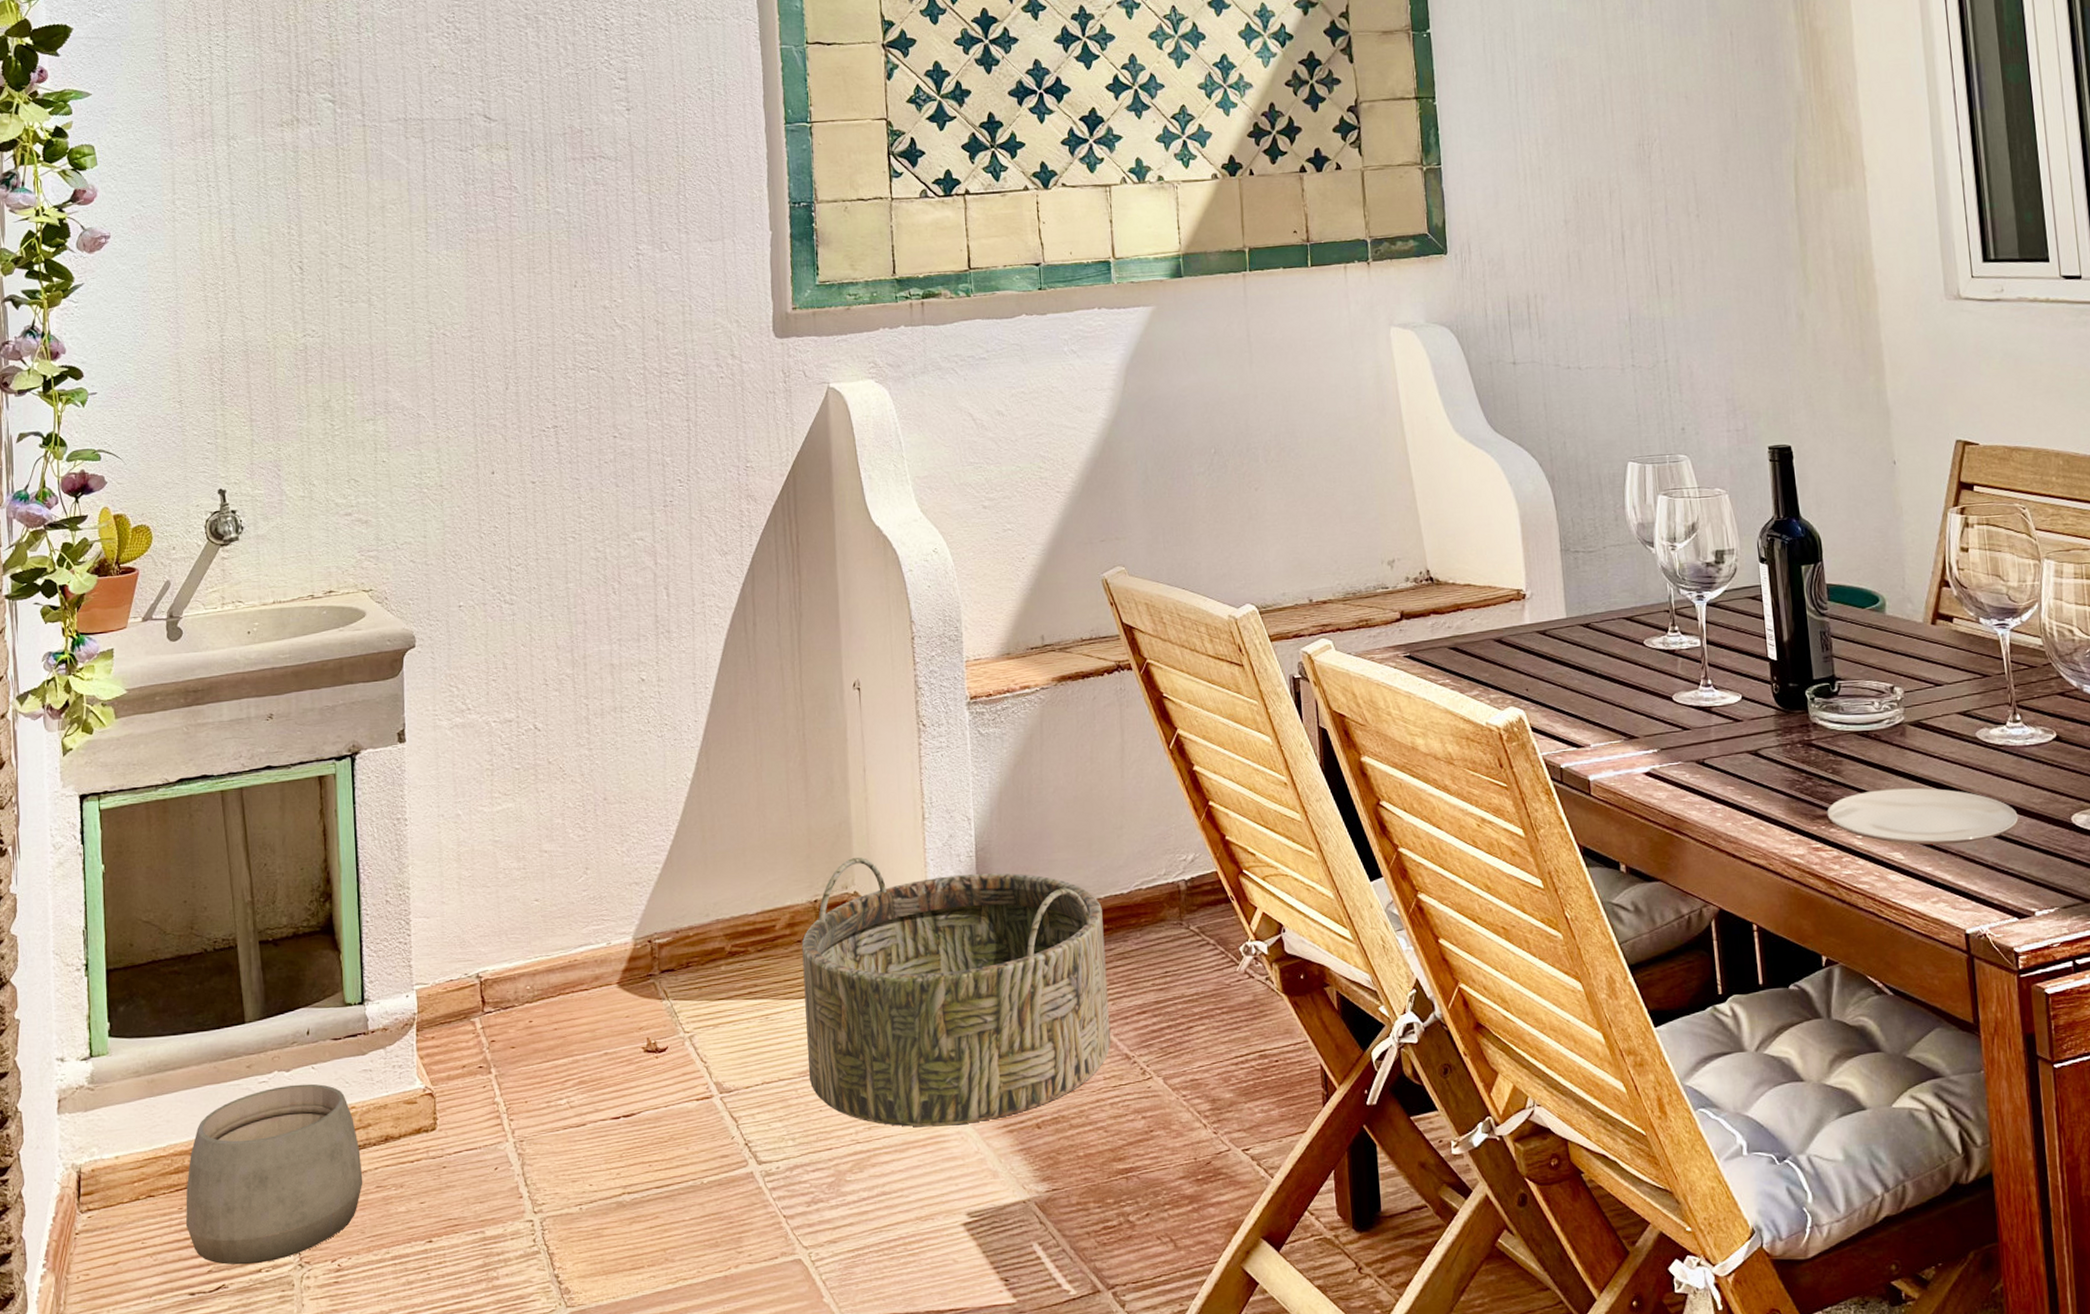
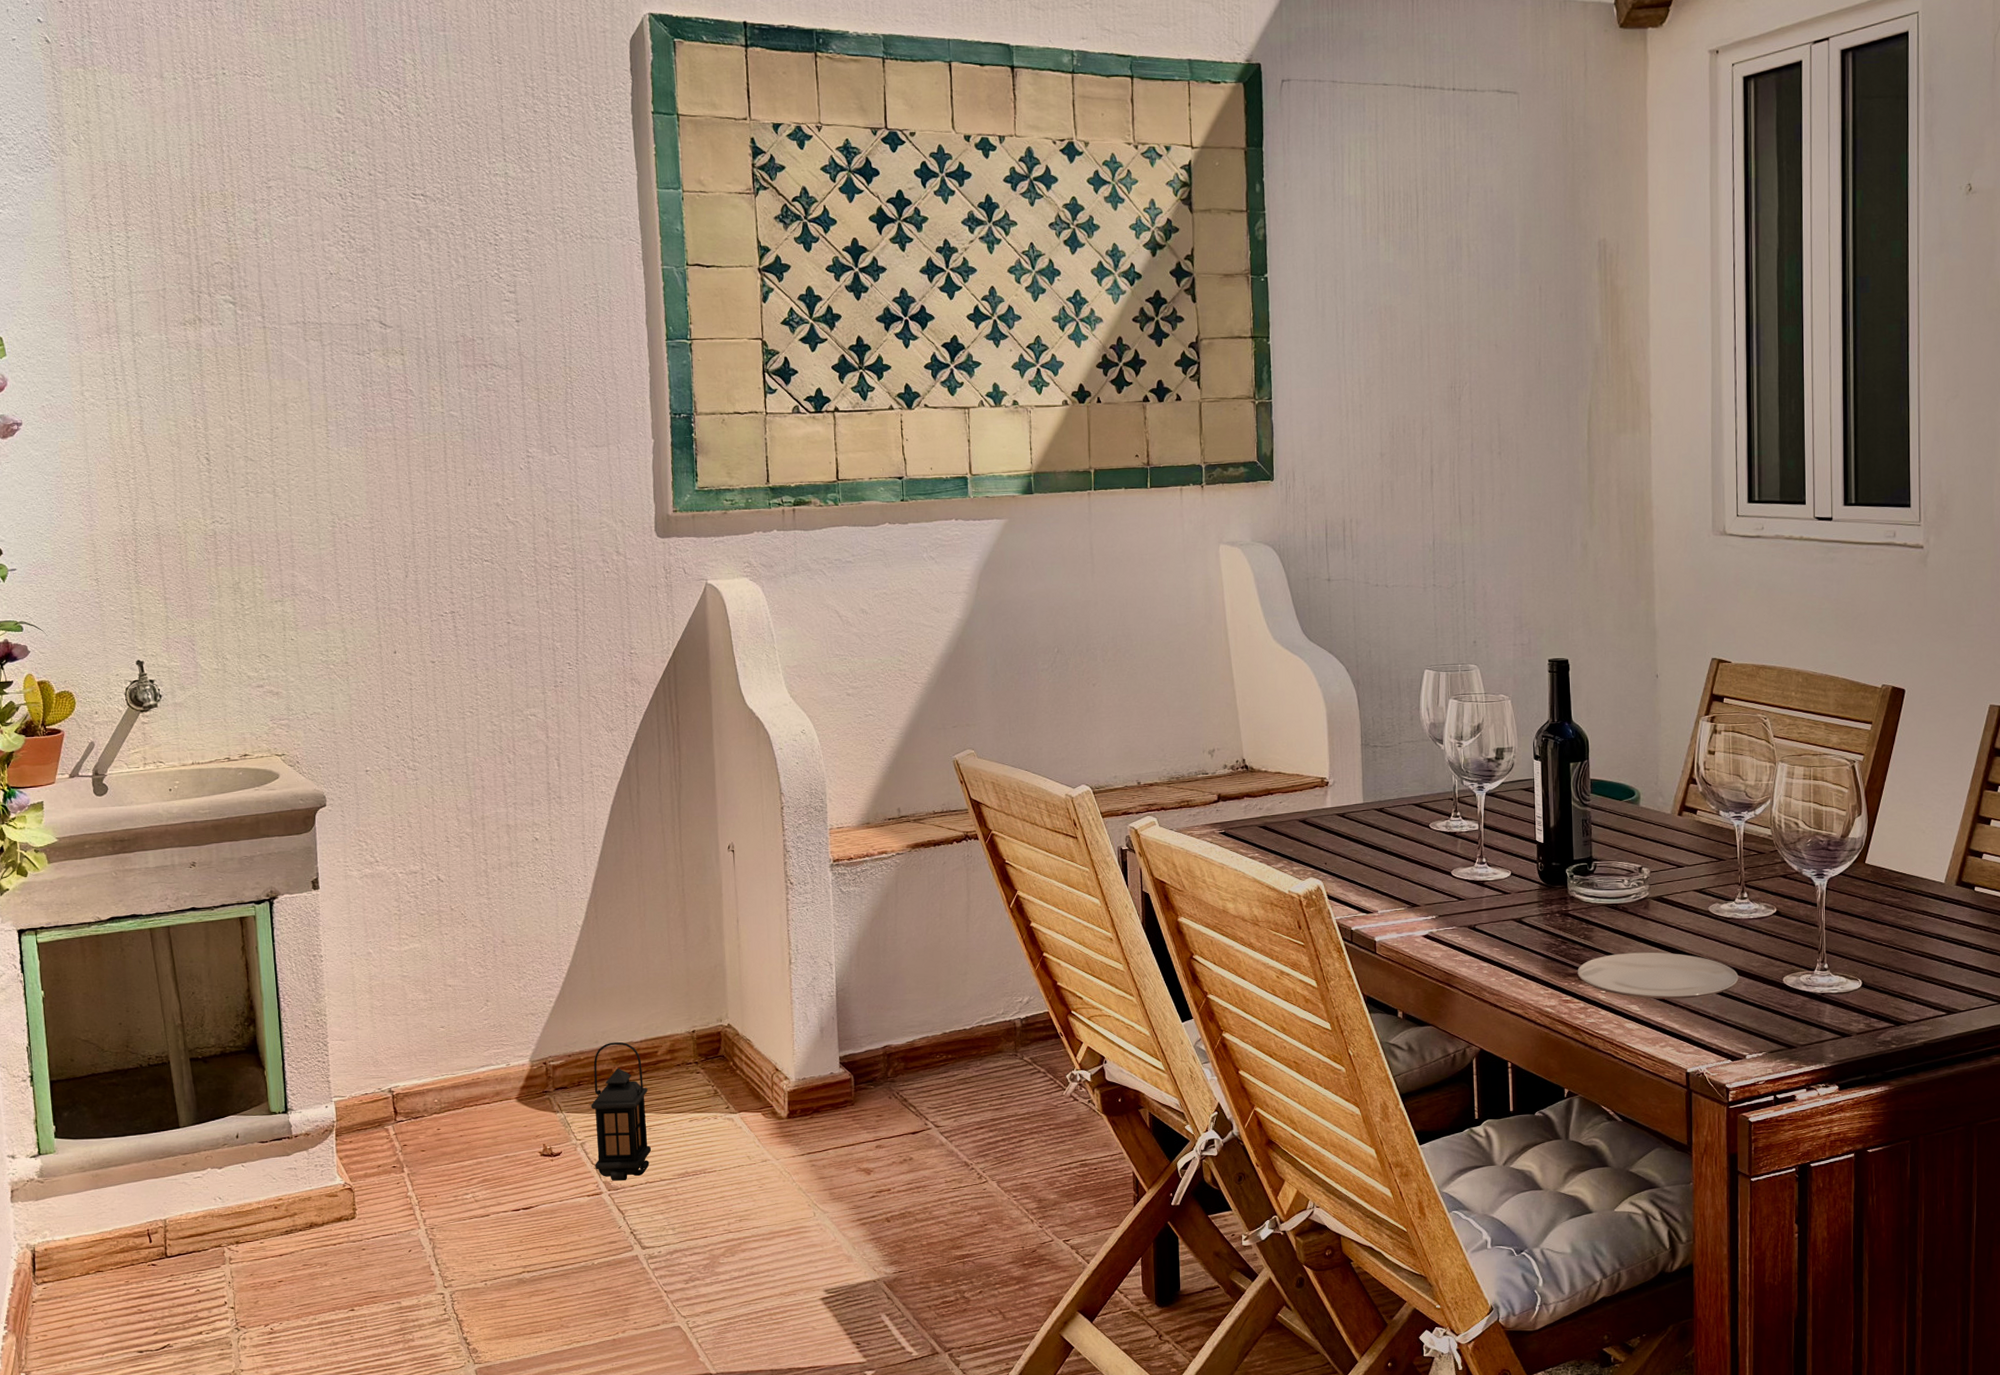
planter pot: present [185,1083,363,1265] -> none [131,1179,291,1328]
lantern: none [701,914,768,1081] -> present [591,1041,651,1181]
basket: present [801,857,1111,1127] -> none [681,995,953,1220]

